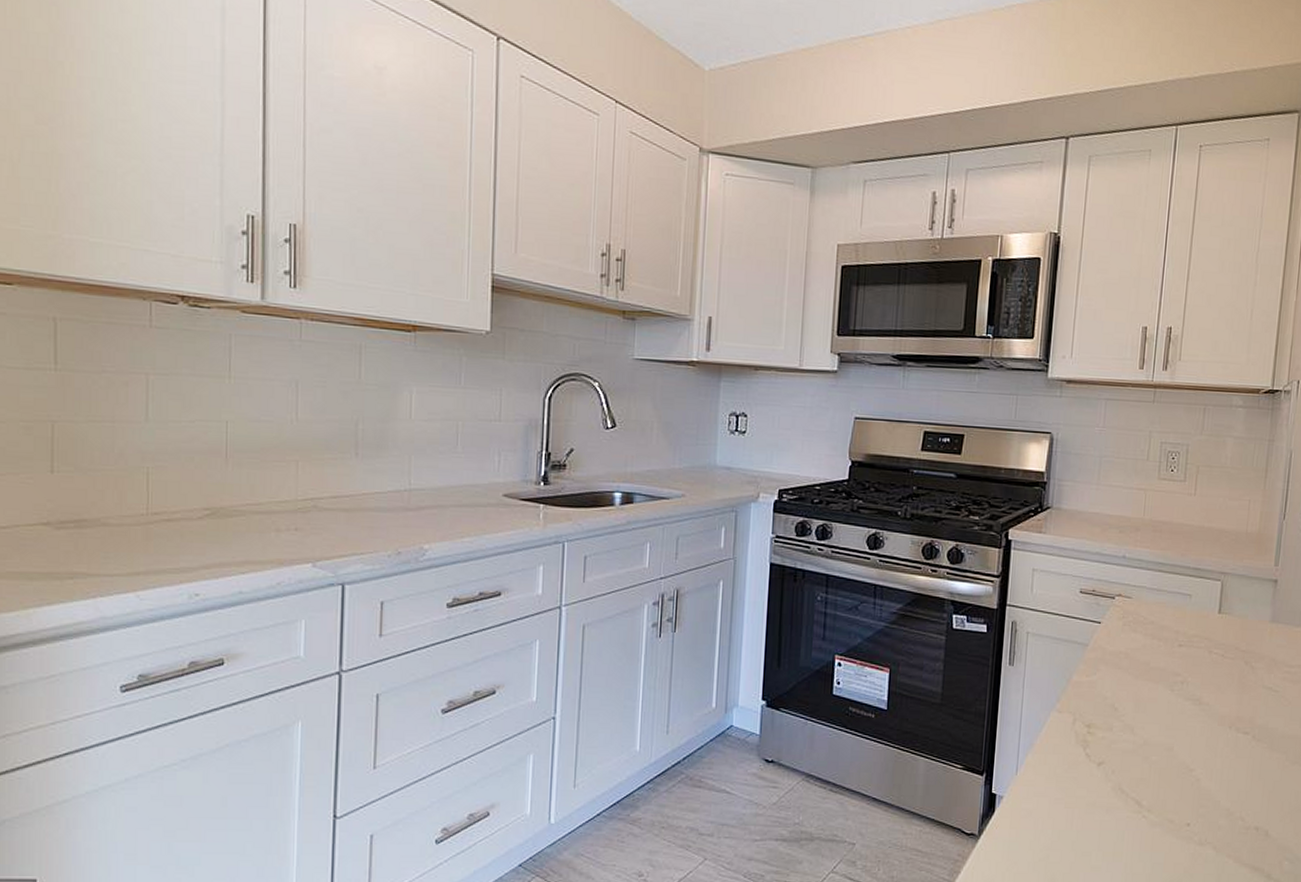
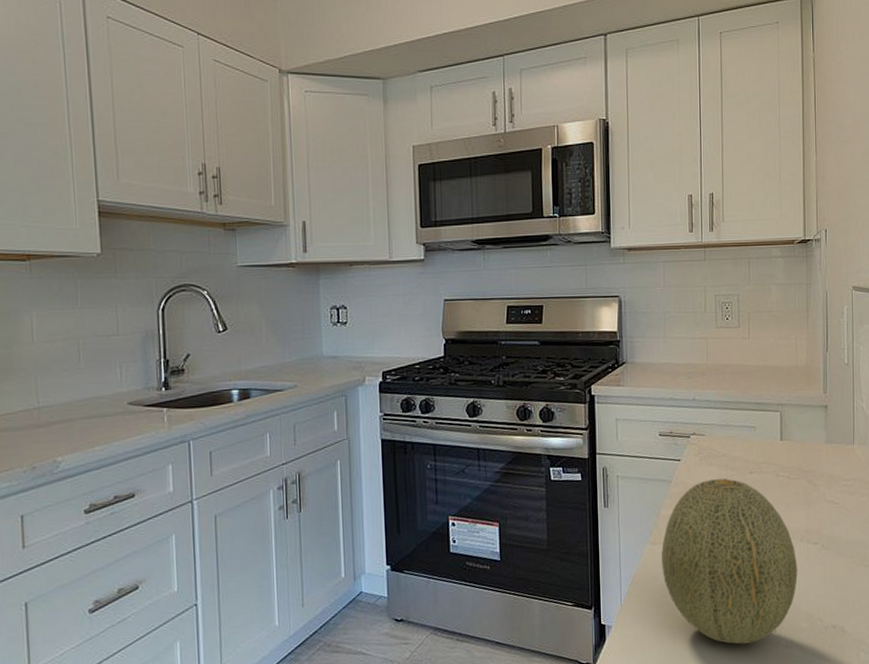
fruit: none [1066,648,1223,835] -> present [662,478,798,645]

